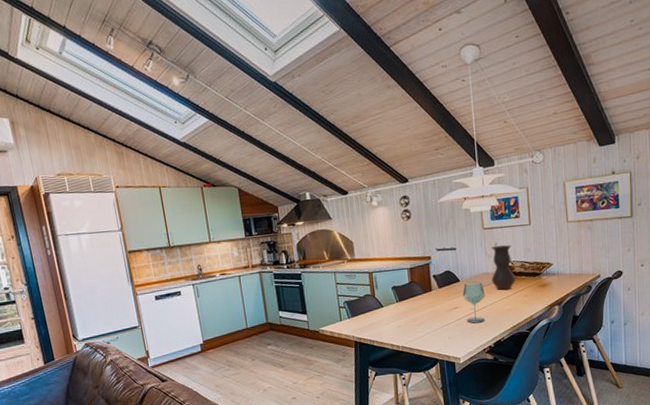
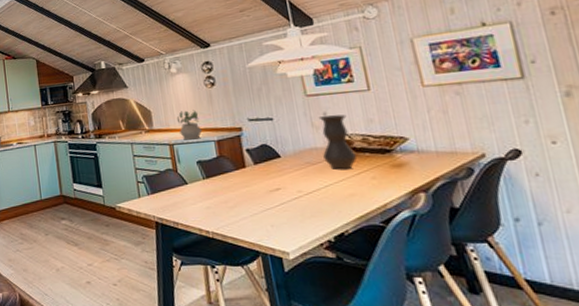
potted plant: none [376,240,398,269] -> present [176,109,203,140]
wine glass: present [463,281,485,324] -> none [285,158,318,210]

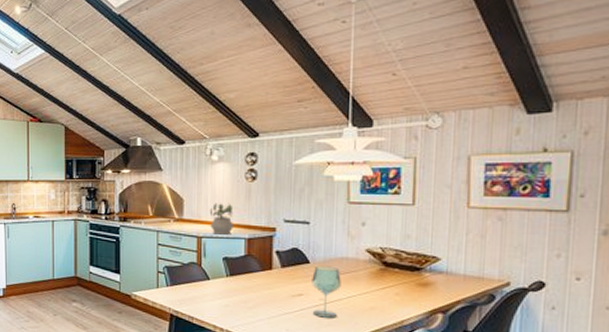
wine glass: none [285,158,318,210] -> present [312,265,341,318]
vase: present [318,114,357,171] -> none [353,226,385,283]

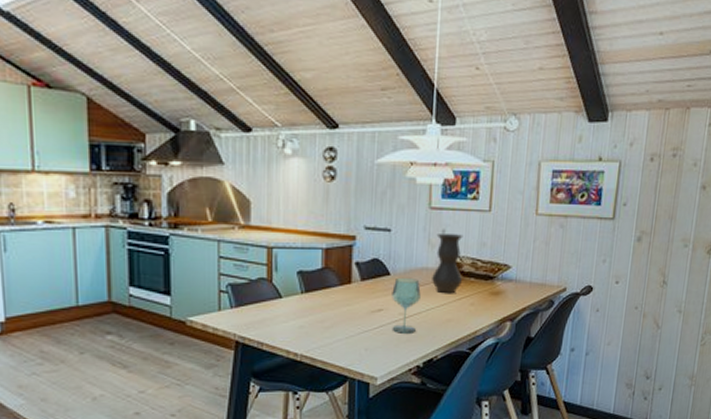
potted plant: present [209,203,235,235] -> none [281,206,311,244]
vase: none [353,226,385,283] -> present [432,234,463,294]

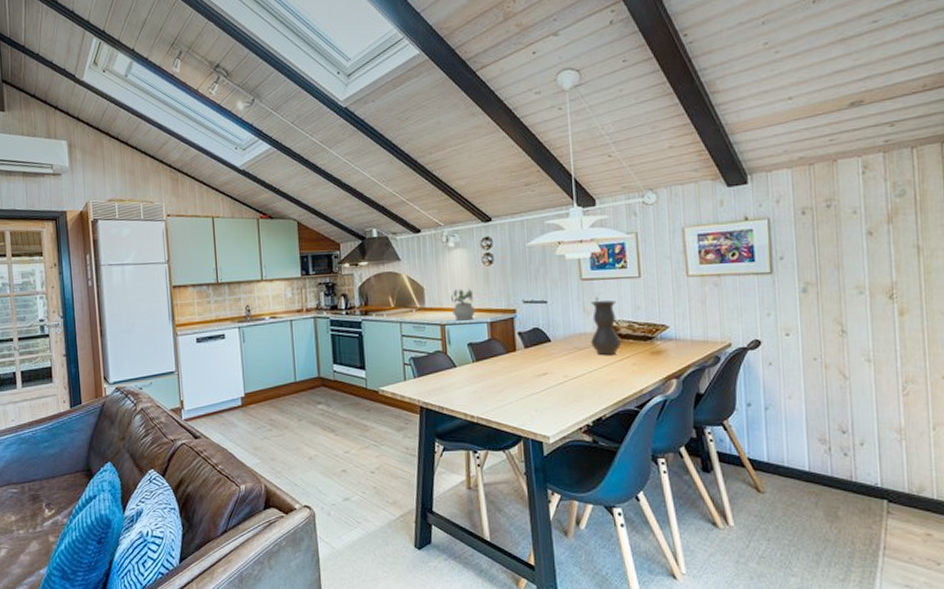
potted plant: none [281,206,311,244] -> present [450,288,476,321]
wine glass: present [392,277,421,333] -> none [554,342,582,394]

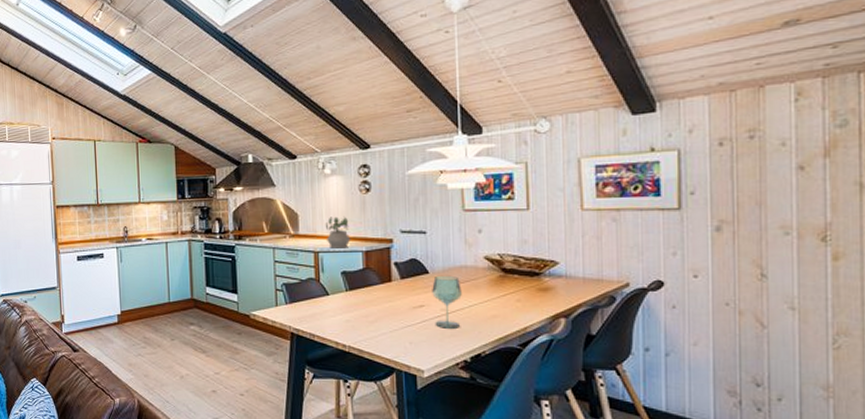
wine glass: none [554,342,582,394] -> present [432,275,462,328]
vase: present [590,300,621,356] -> none [472,233,504,291]

